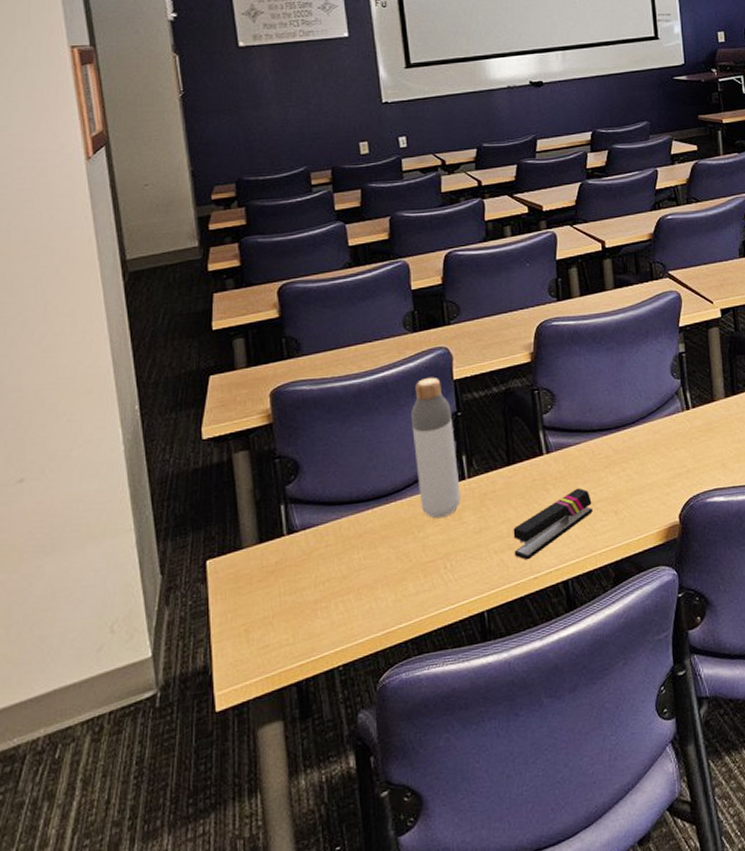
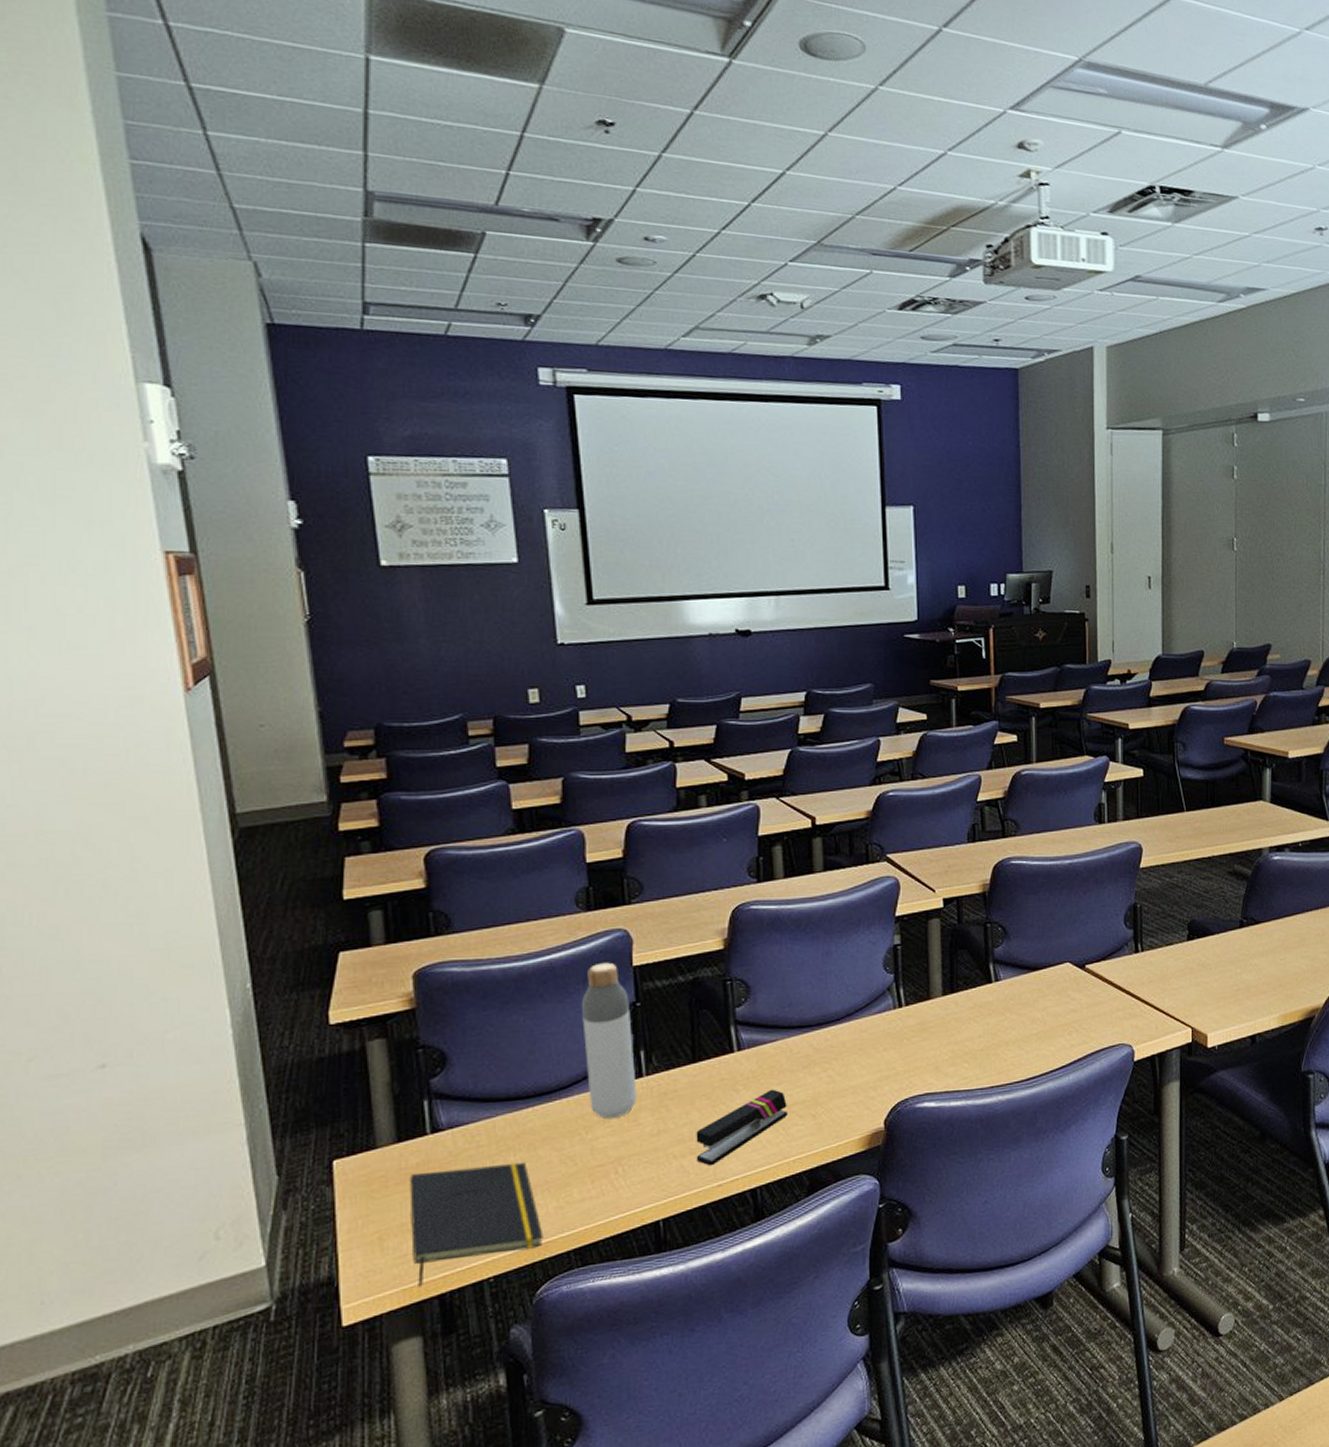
notepad: none [270,560,384,675] -> present [410,1162,544,1287]

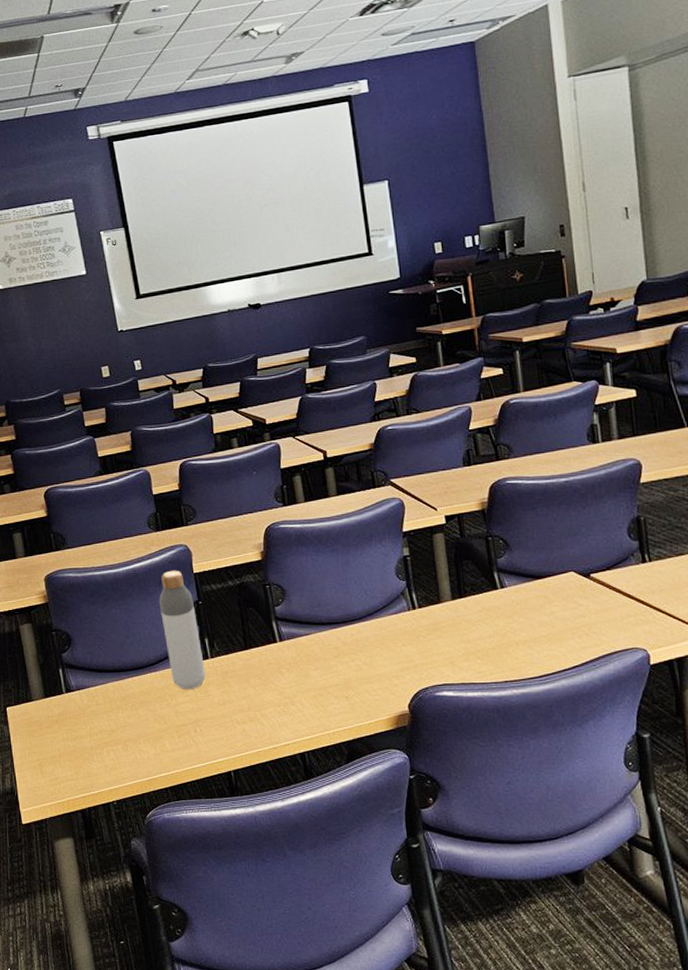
notepad: present [410,1162,544,1287] -> none [55,718,148,802]
stapler: present [696,1089,789,1166] -> none [253,673,326,732]

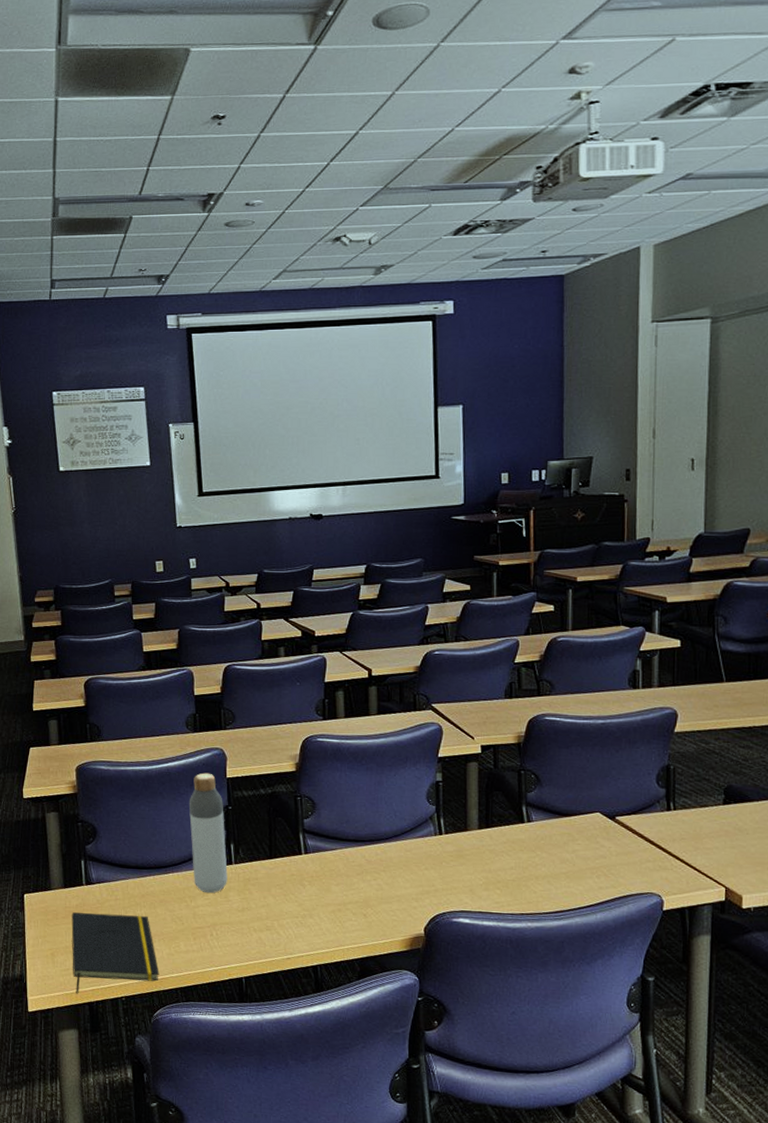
notepad: none [55,718,148,802] -> present [71,912,159,994]

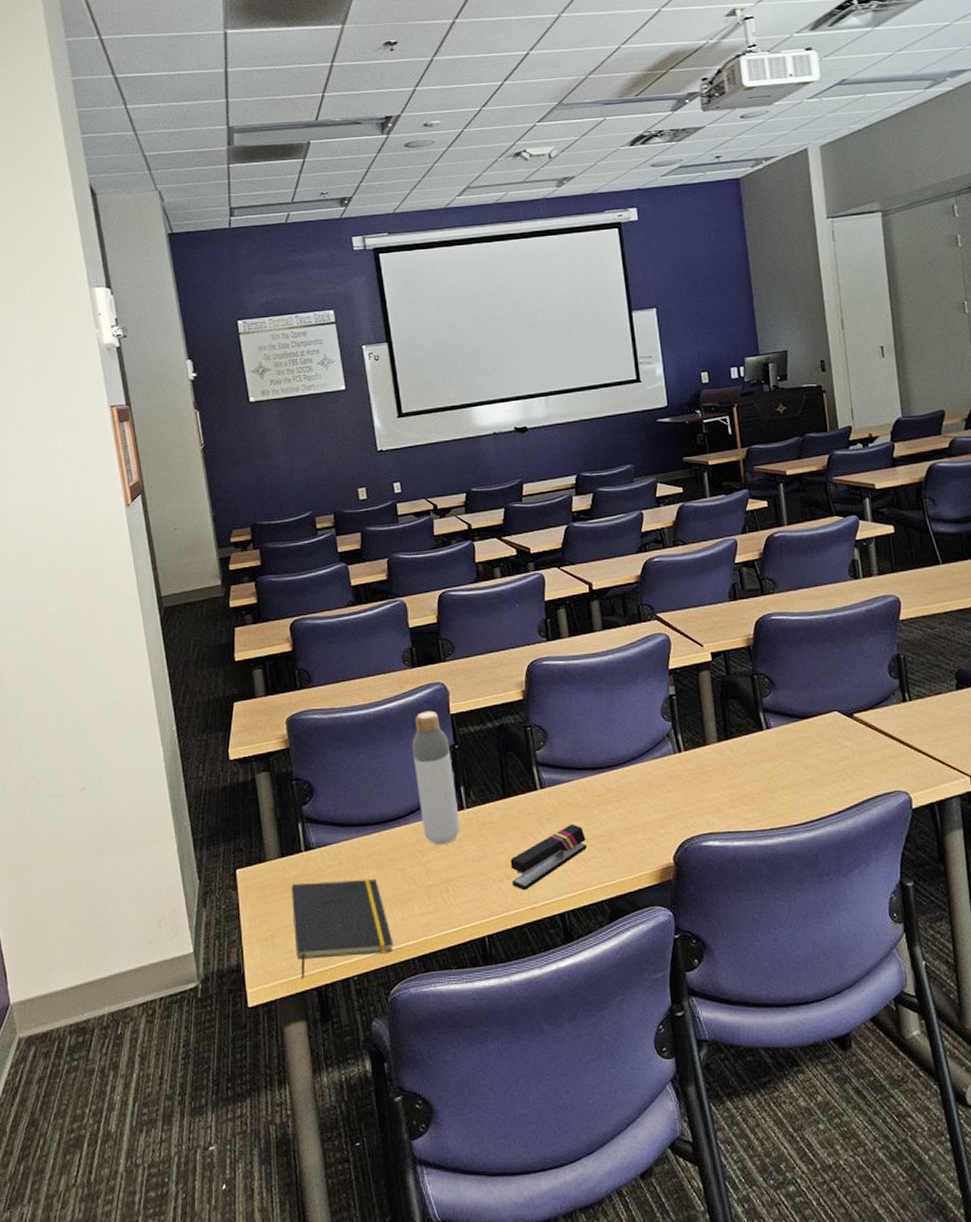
stapler: none [271,888,344,942] -> present [510,824,588,891]

